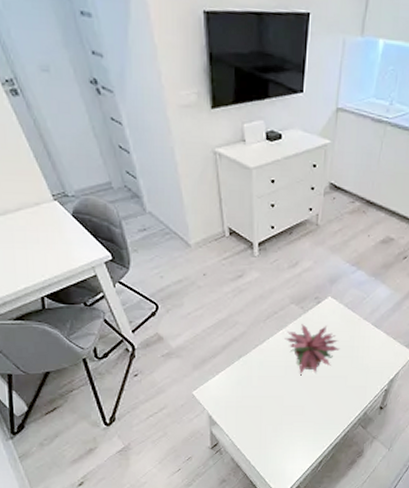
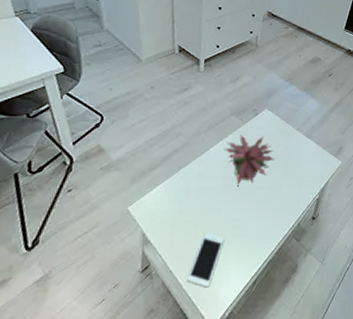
cell phone: none [254,417,289,465] -> present [187,232,225,288]

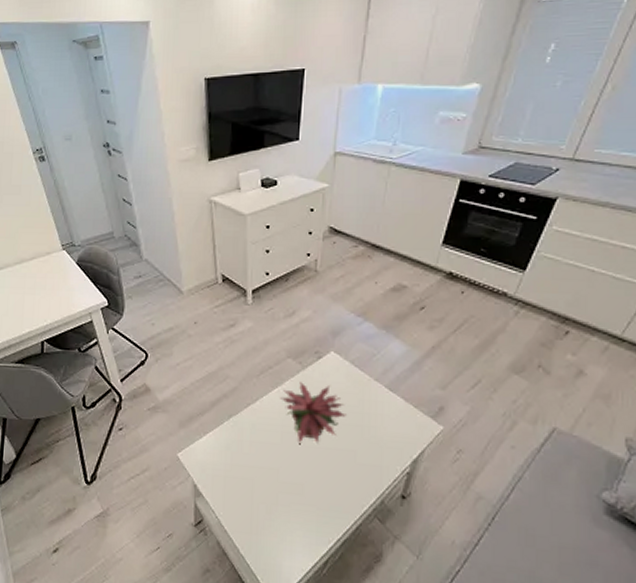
cell phone: present [187,232,225,288] -> none [244,493,286,558]

